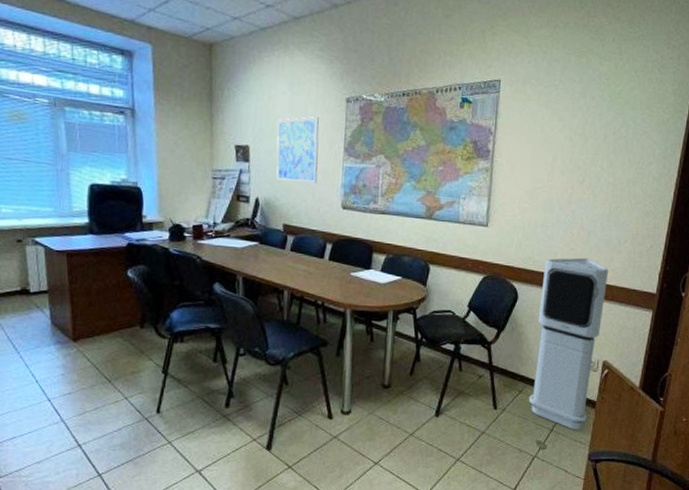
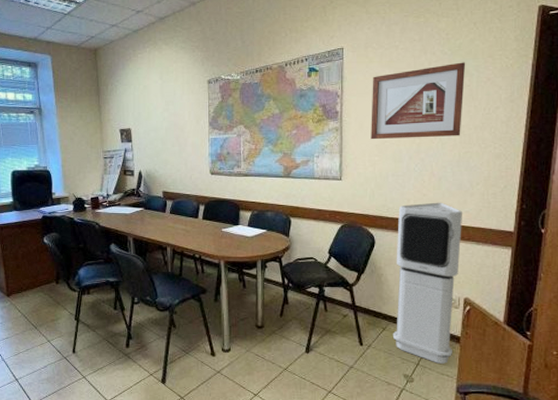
wall art: present [276,117,319,184] -> none [153,99,188,155]
picture frame: none [522,110,624,190] -> present [371,62,466,140]

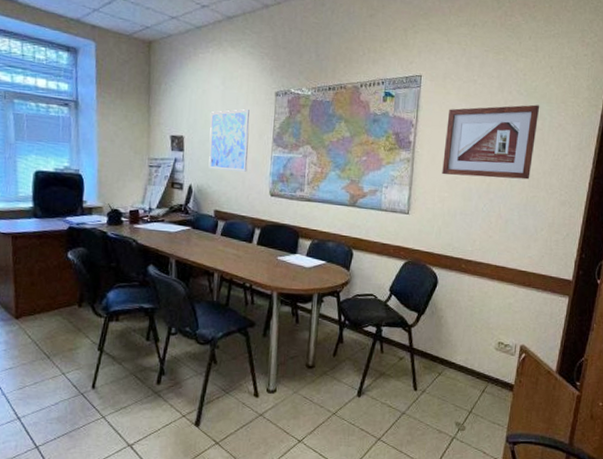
wall art: none [153,99,188,155] -> present [208,109,250,172]
air purifier: present [392,202,463,364] -> none [447,245,526,412]

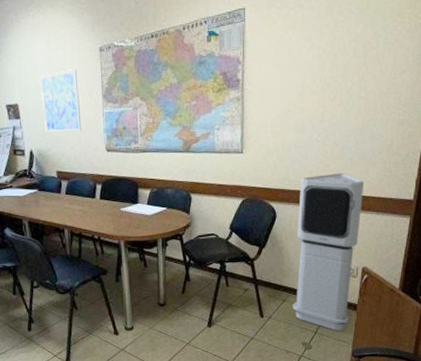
picture frame: present [442,104,540,180] -> none [273,22,374,110]
air purifier: none [447,245,526,412] -> present [292,173,365,331]

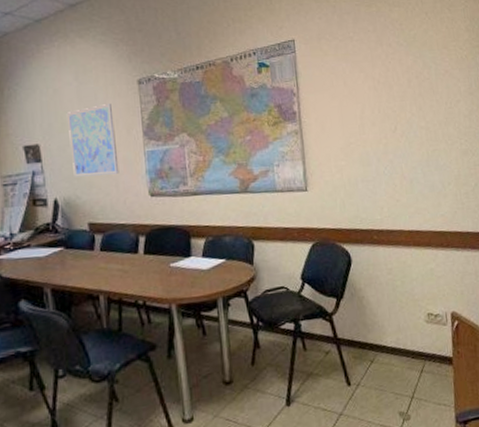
air purifier: present [292,173,365,331] -> none [372,207,447,393]

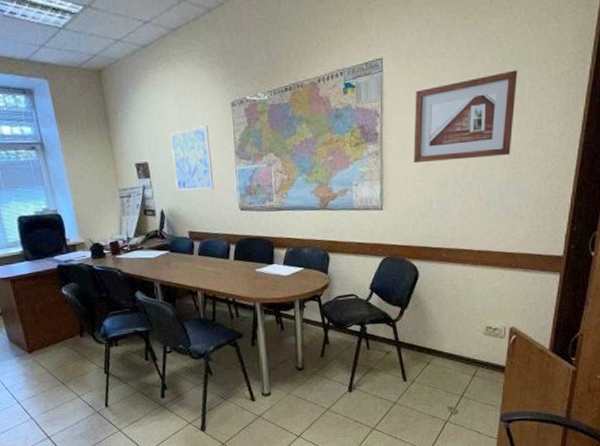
picture frame: none [329,54,427,143] -> present [414,70,518,164]

